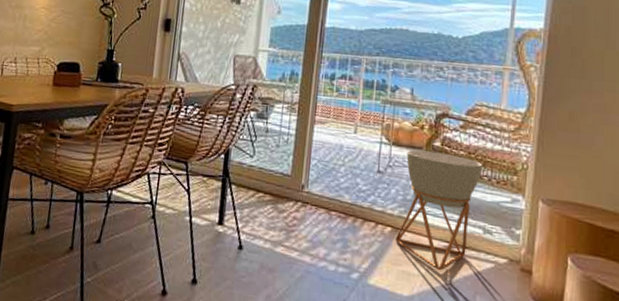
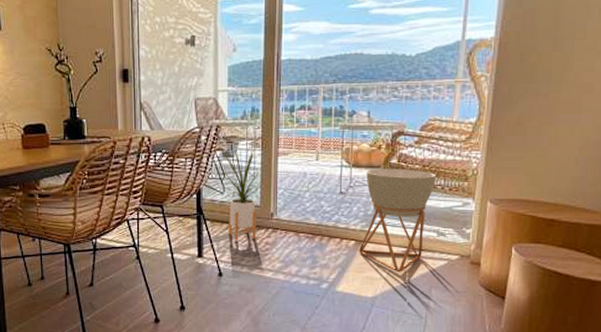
house plant: none [247,105,300,212] -> present [215,143,267,240]

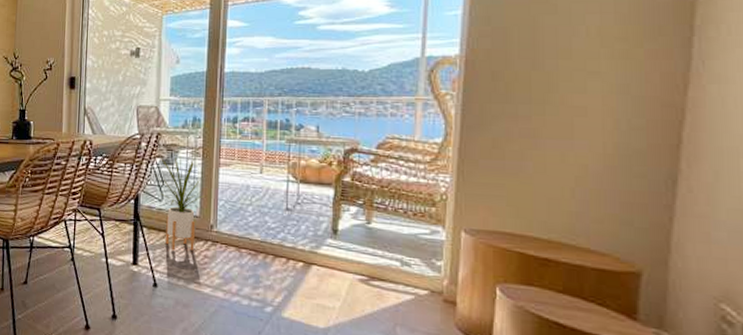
planter: present [359,169,437,272] -> none [308,186,397,303]

